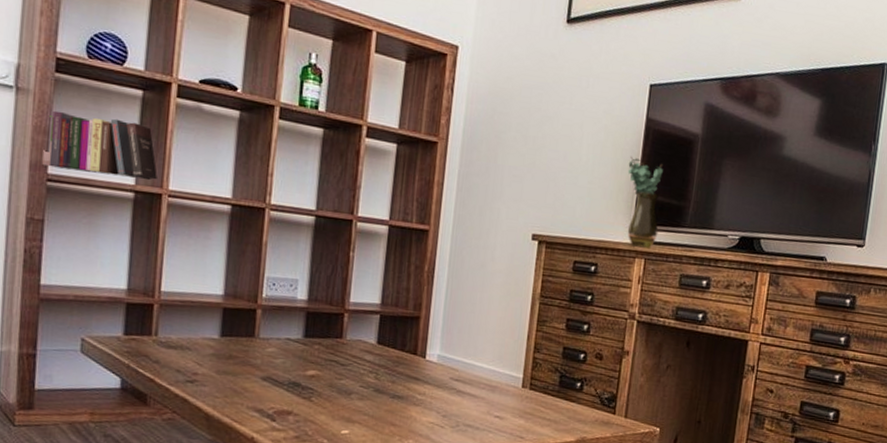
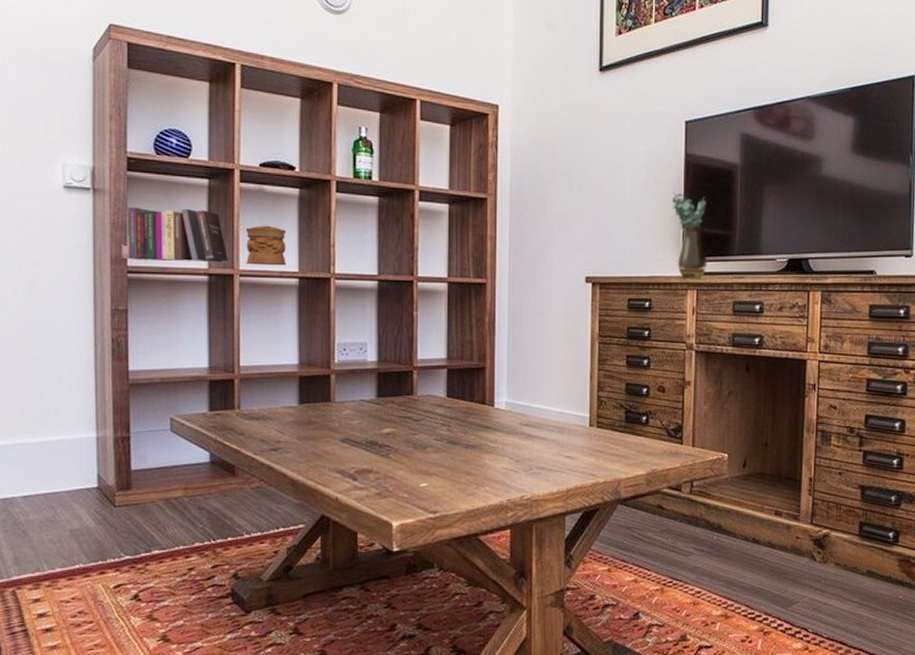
decorative box: none [176,145,223,191] -> present [245,225,287,266]

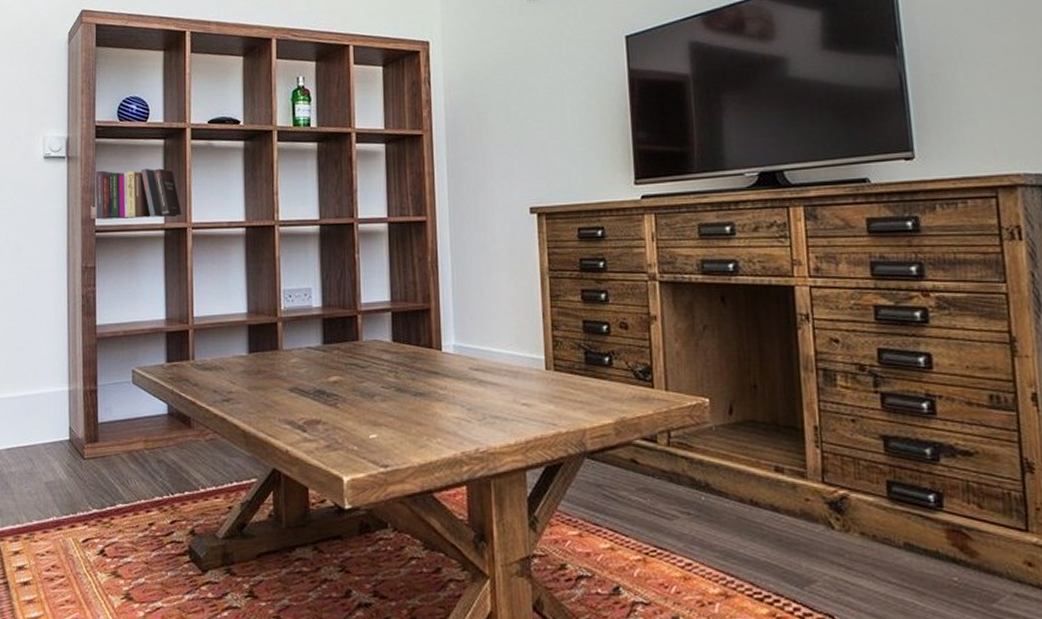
decorative box: present [245,225,287,266] -> none [196,178,234,218]
vase: present [672,192,708,280] -> none [617,111,665,204]

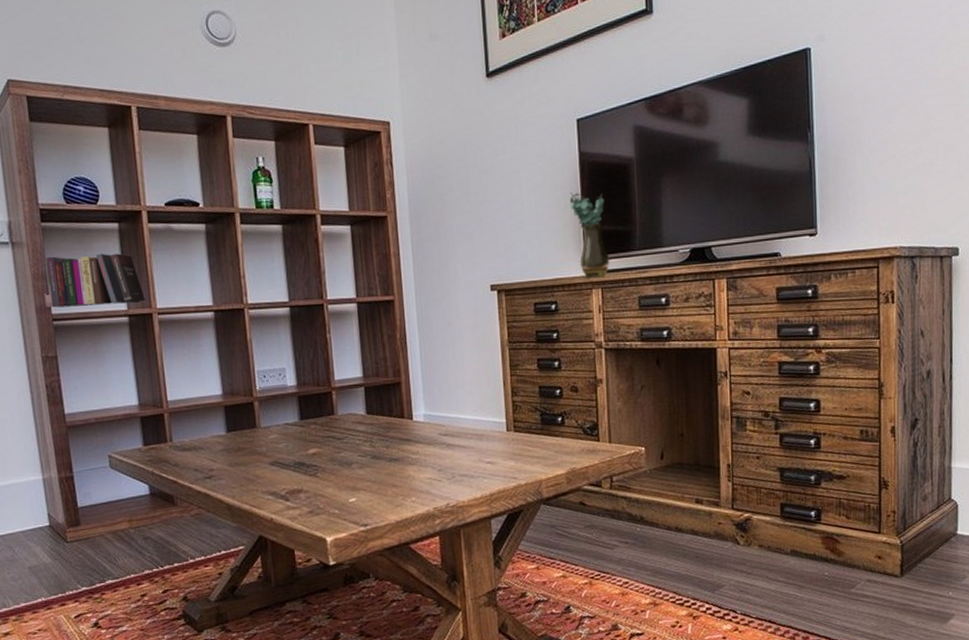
vase: none [617,111,665,204] -> present [569,192,610,280]

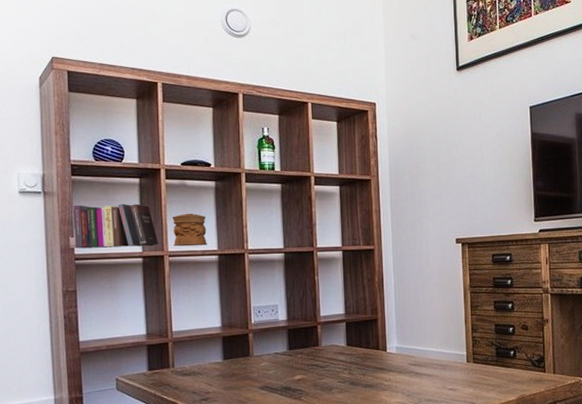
decorative box: none [158,262,201,303] -> present [171,213,207,247]
vase: present [569,192,610,280] -> none [523,164,556,236]

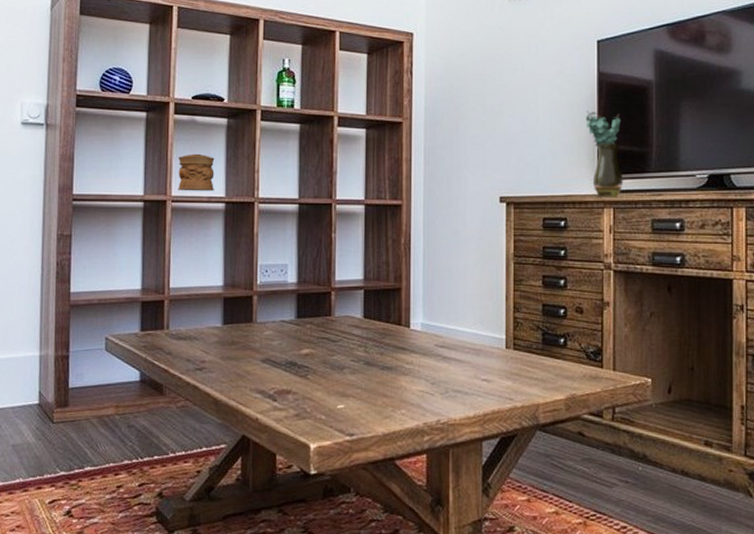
books: present [70,203,158,249] -> none [68,139,162,190]
vase: none [523,164,556,236] -> present [585,110,624,198]

